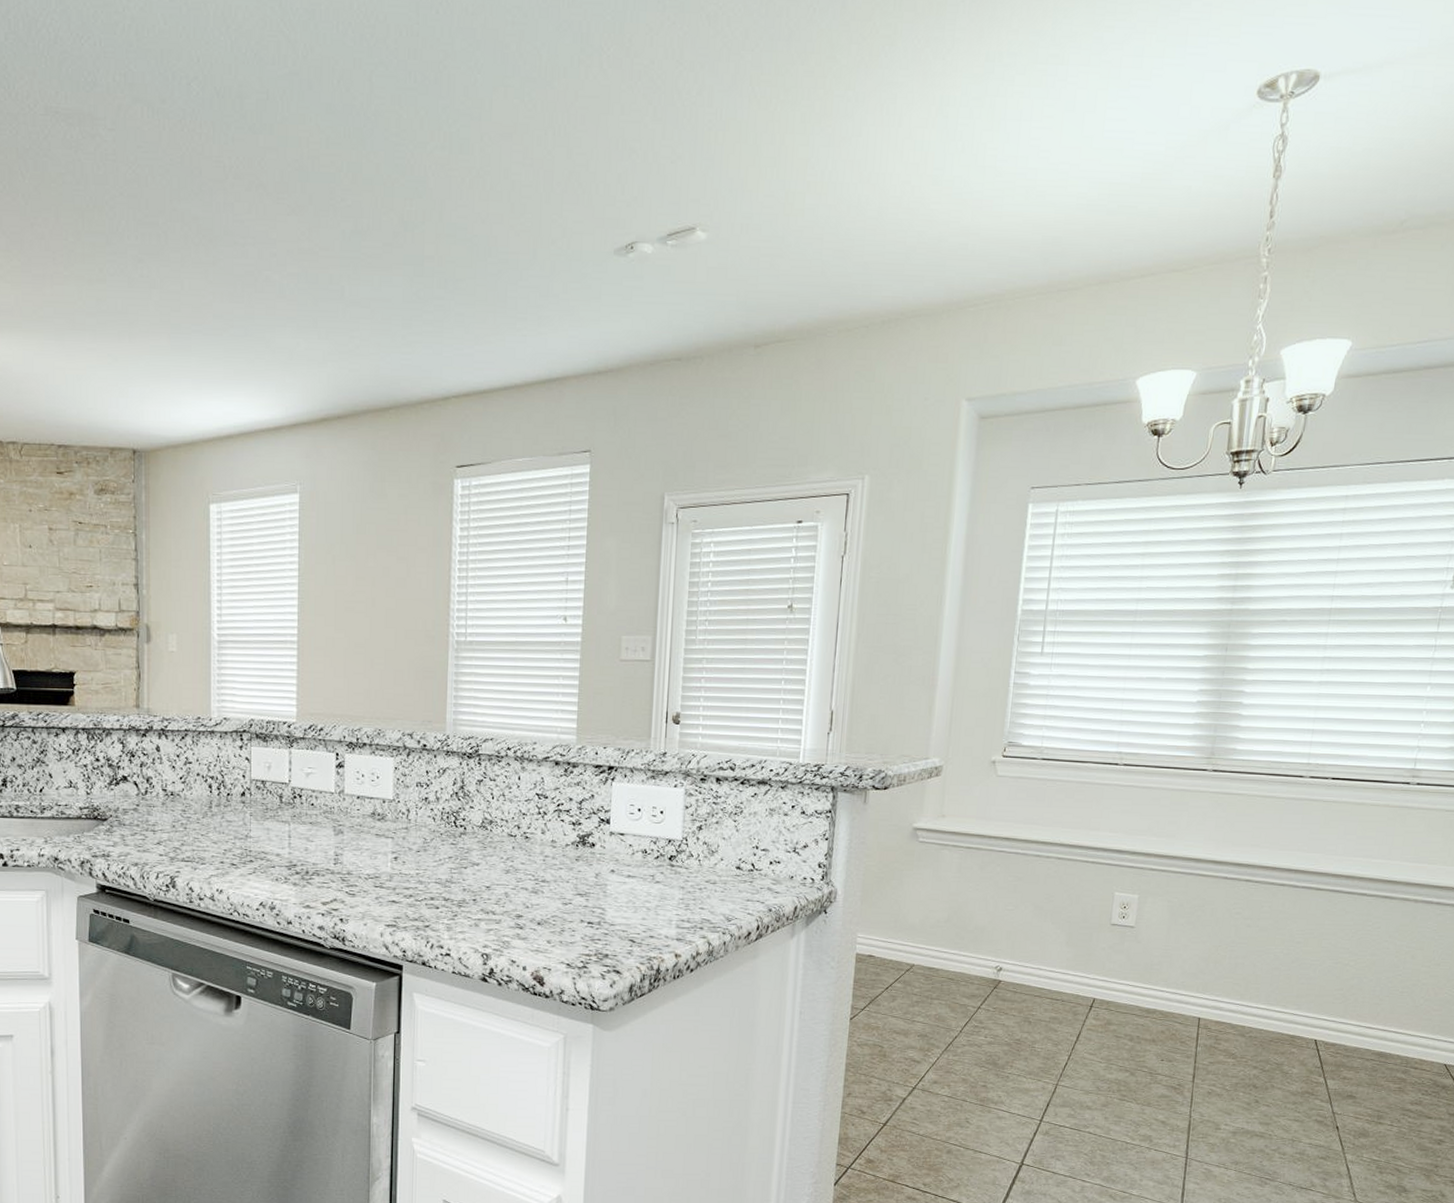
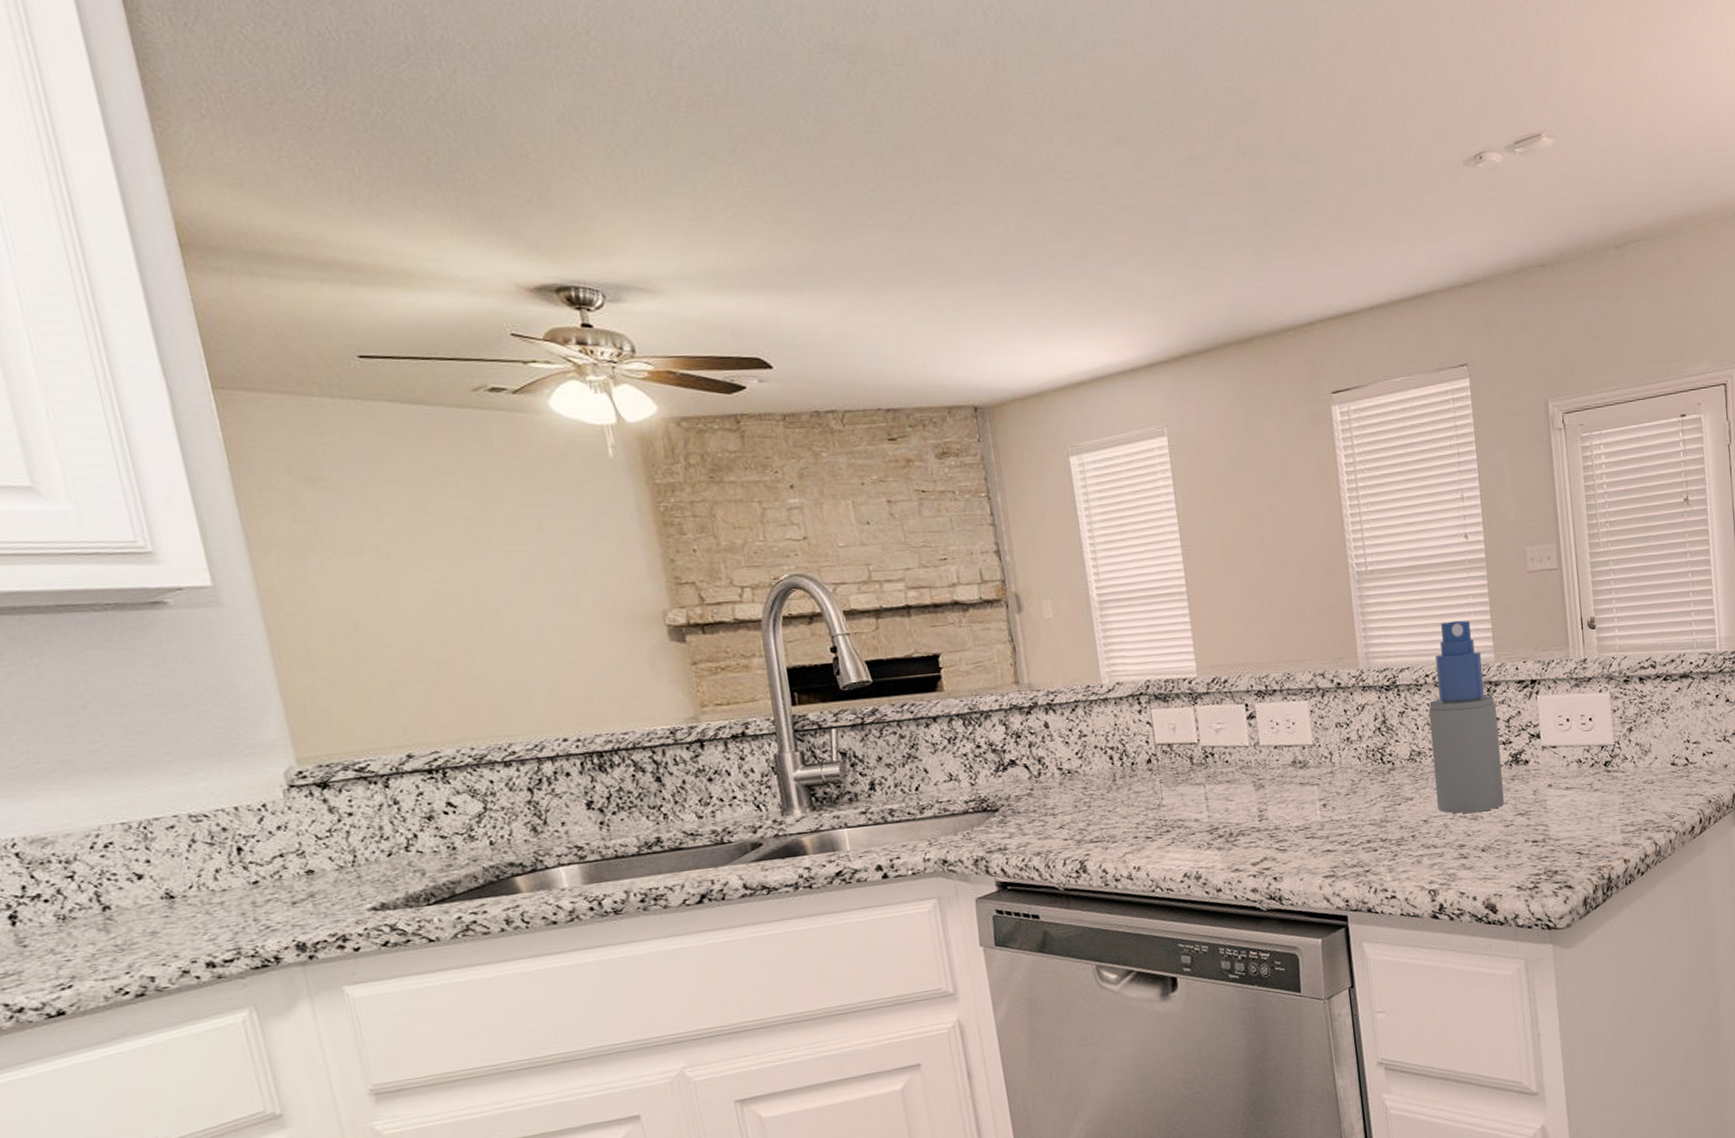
spray bottle: none [501,699,572,887] -> present [1428,620,1505,814]

